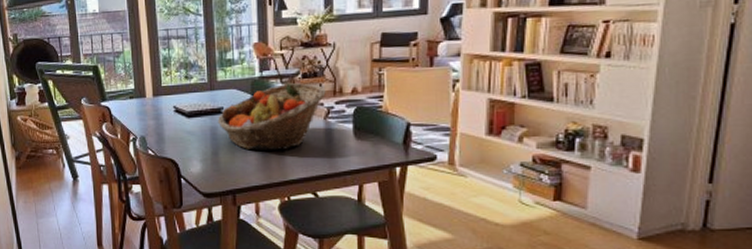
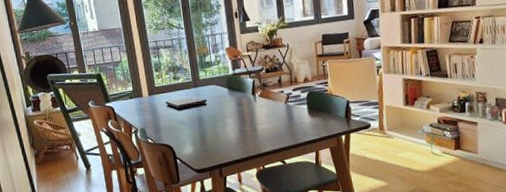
fruit basket: present [217,83,326,150] -> none [202,76,285,132]

